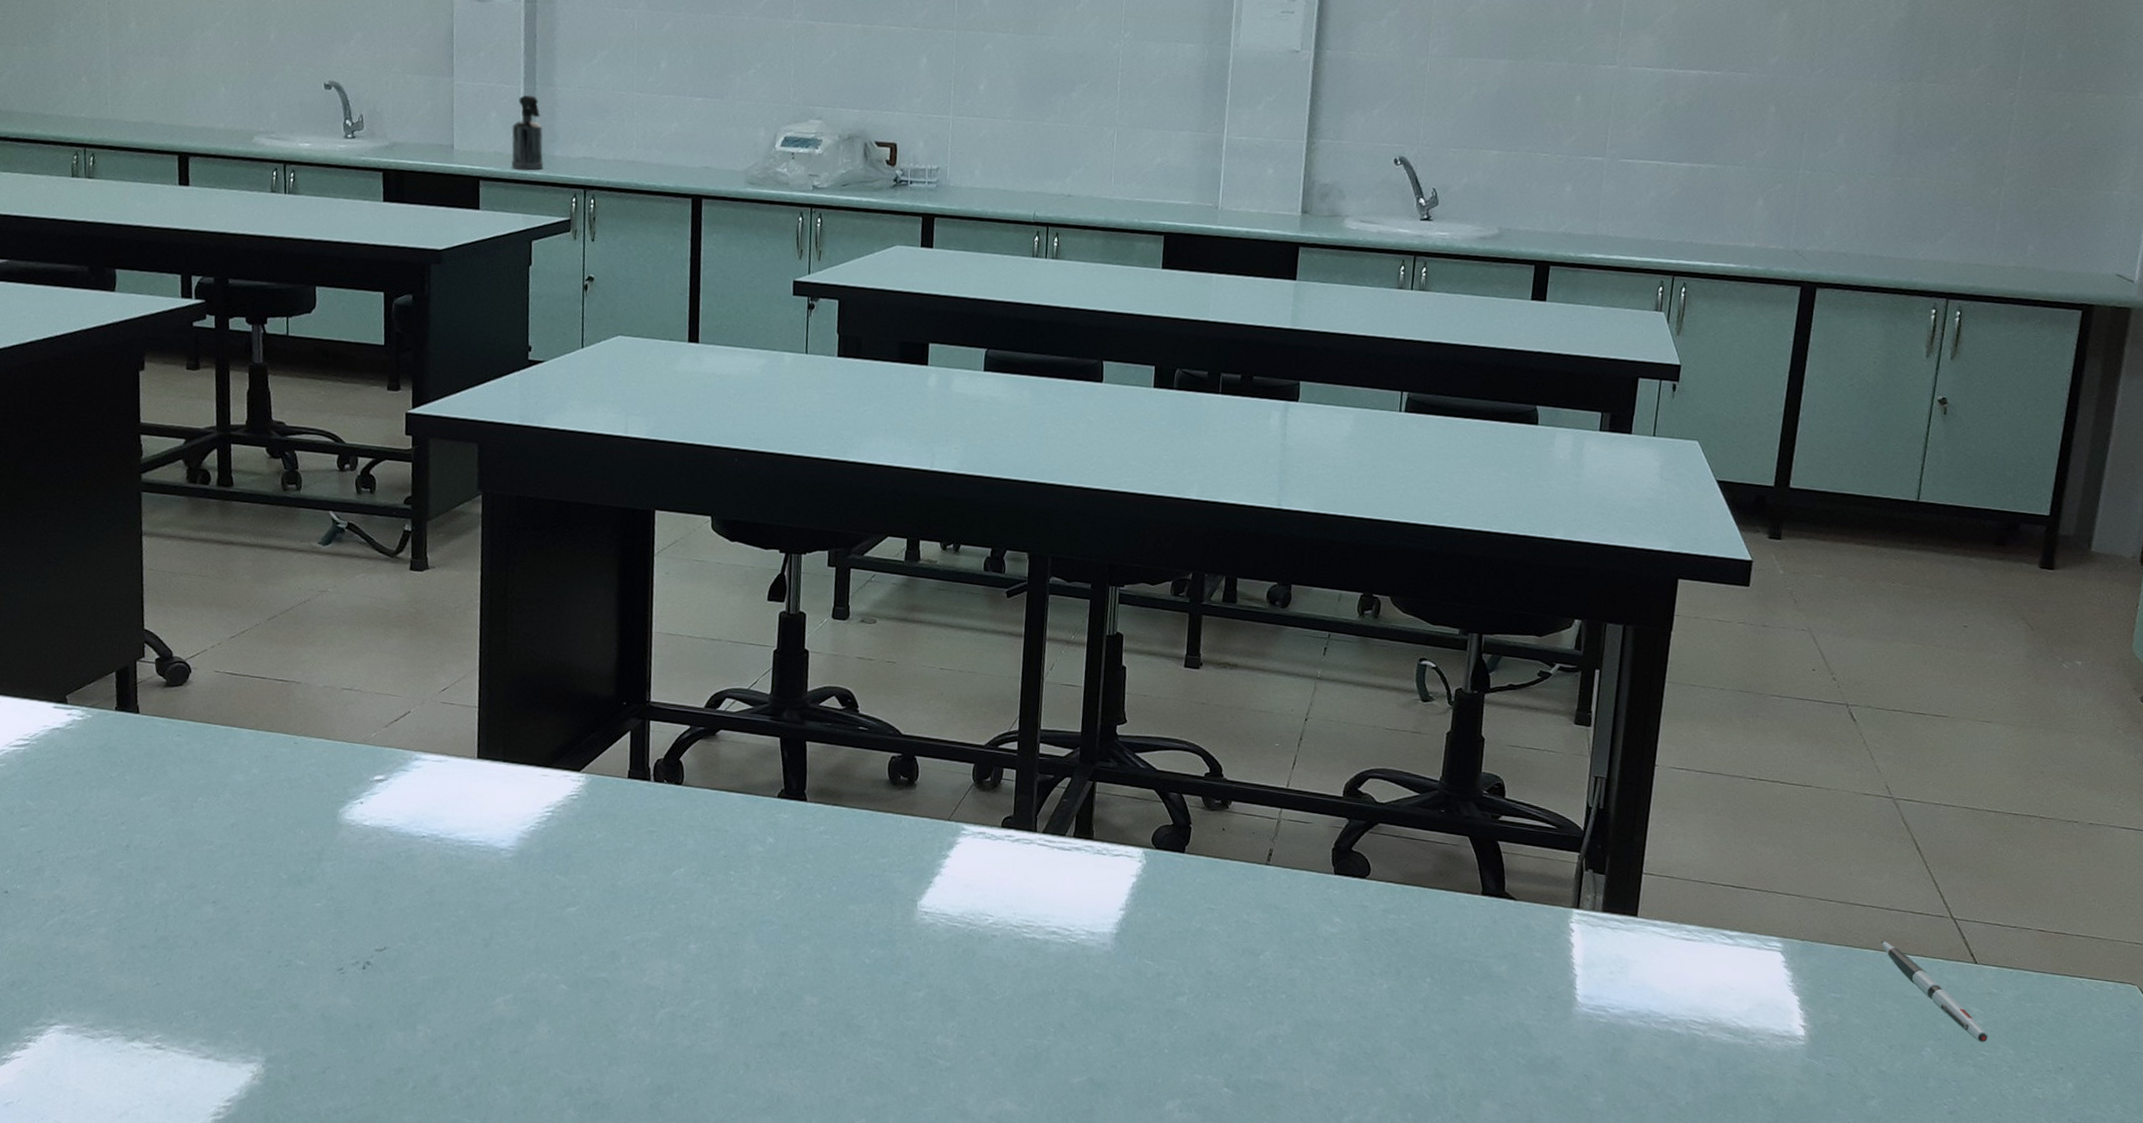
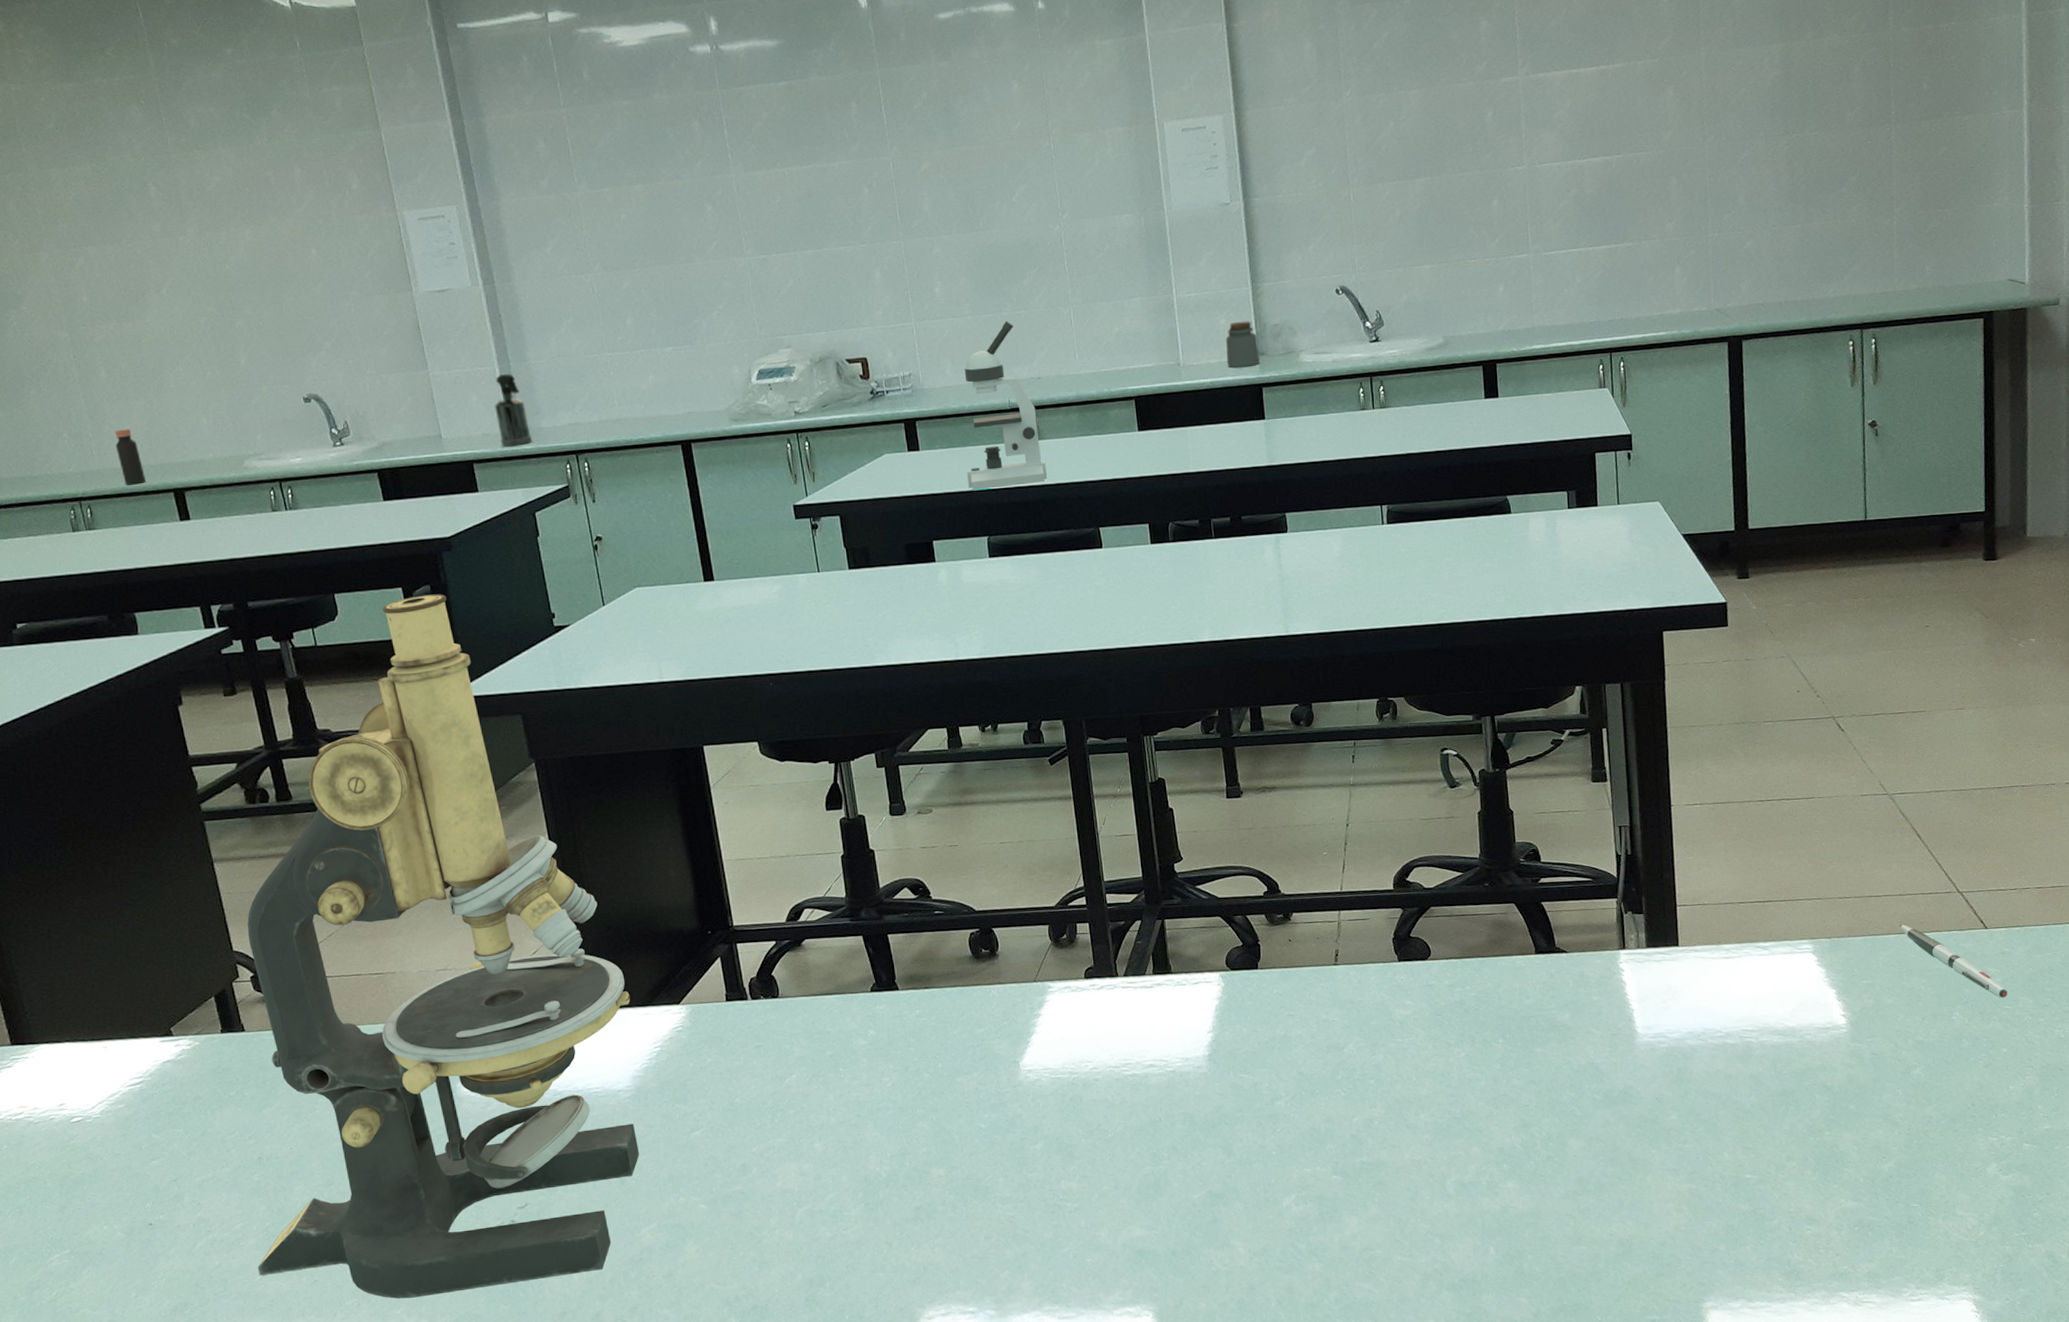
microscope: none [102,303,532,1032] -> present [247,594,640,1299]
bottle: none [130,83,154,142] -> present [115,428,147,485]
microscope: none [976,131,1060,304] -> present [964,321,1048,491]
jar: none [1267,174,1304,224] -> present [1226,321,1260,369]

